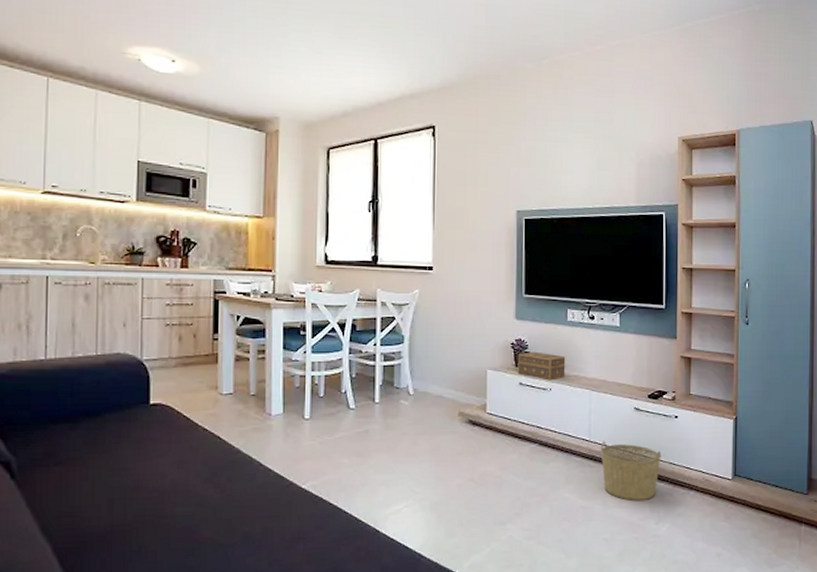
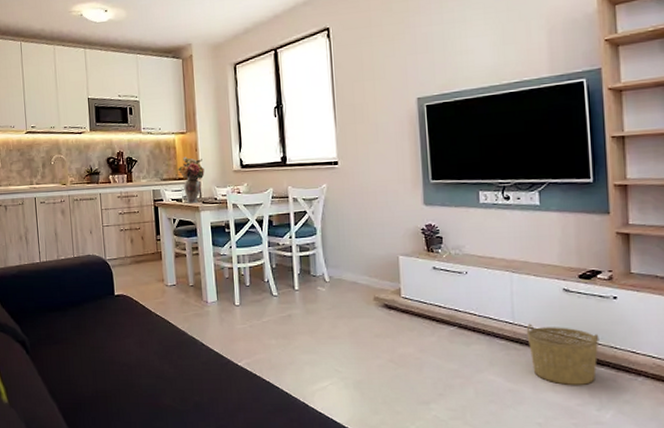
flower arrangement: none [248,244,281,299] -> present [178,156,205,203]
decorative box: present [517,351,566,381] -> none [429,235,482,264]

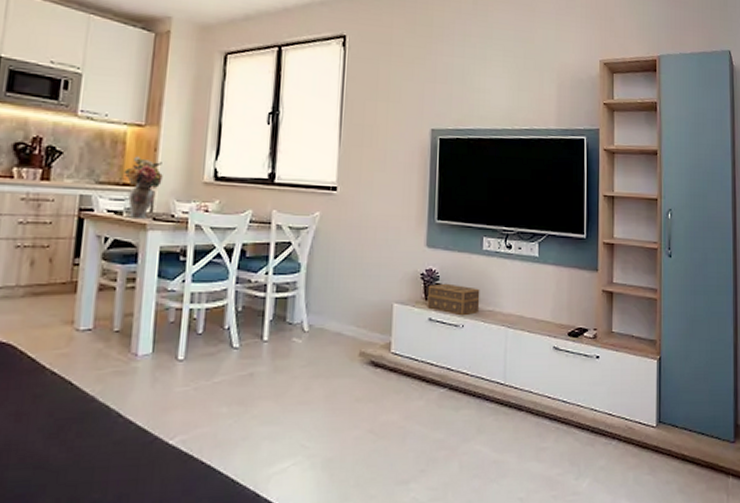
decorative box: none [429,235,482,264] -> present [427,283,480,316]
basket: present [526,323,599,385] -> none [516,384,582,453]

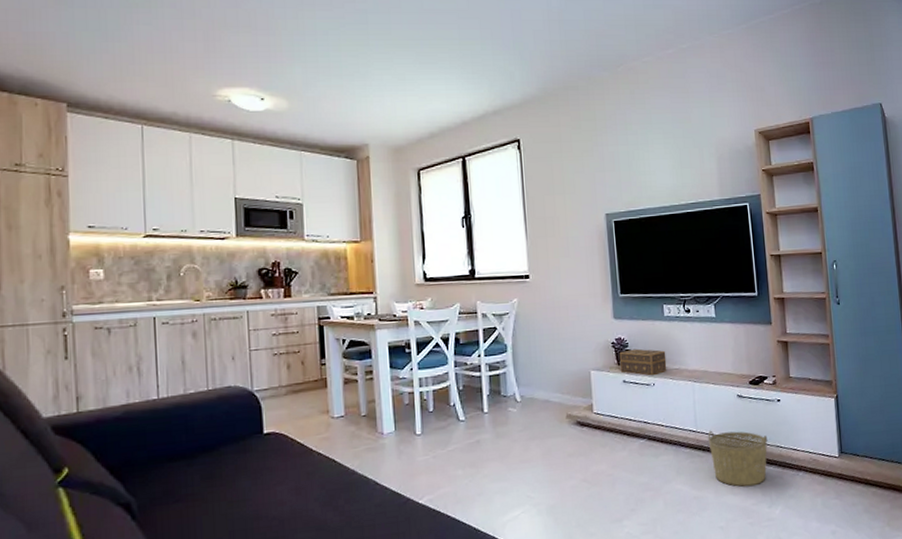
flower arrangement: present [124,156,163,218] -> none [349,268,382,321]
basket: none [516,384,582,453] -> present [707,430,768,487]

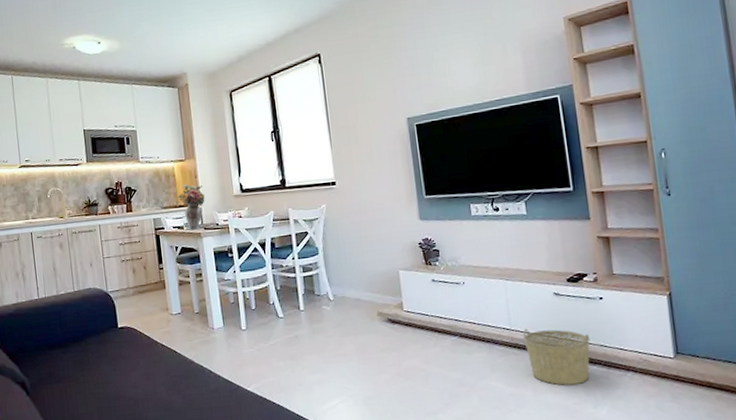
flower arrangement: none [349,268,382,321] -> present [178,184,205,230]
decorative box: present [619,348,667,376] -> none [427,248,477,275]

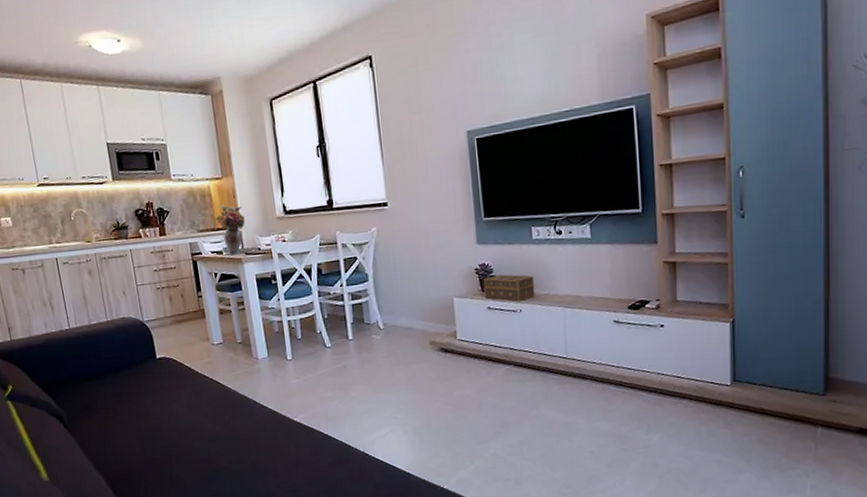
decorative box: none [427,248,477,275] -> present [484,274,535,302]
basket: present [523,328,590,386] -> none [579,357,647,414]

